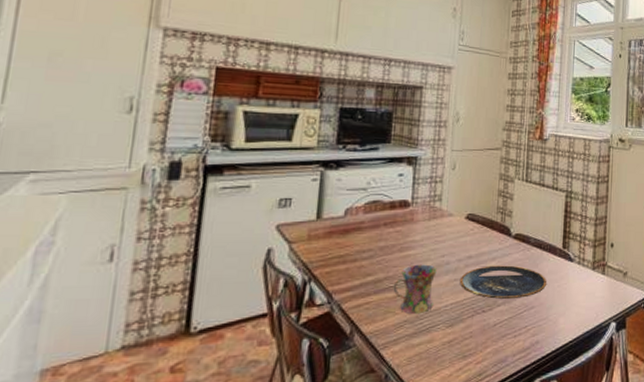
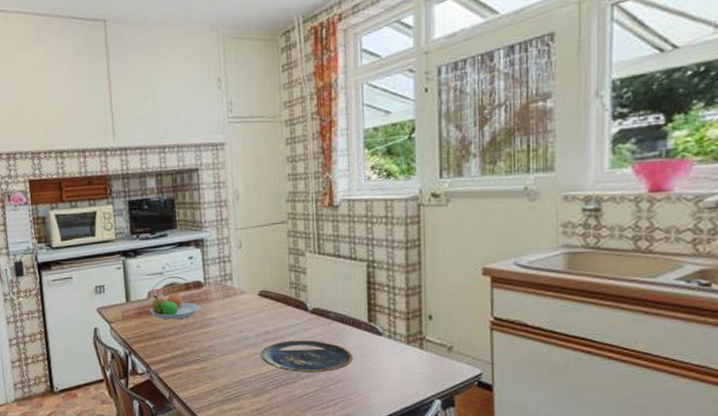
fruit bowl: none [343,210,403,241] -> present [149,292,200,320]
mug: present [393,264,437,315] -> none [199,339,238,384]

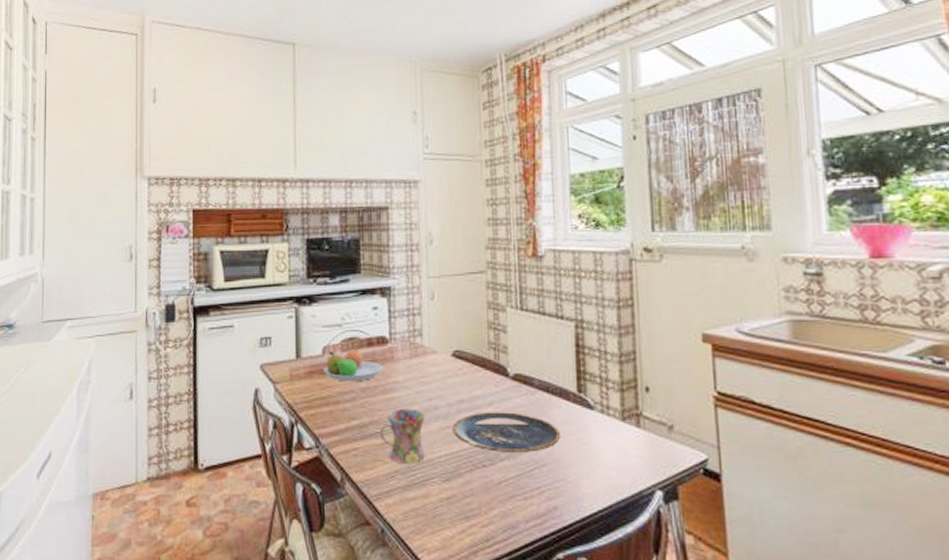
mug: none [199,339,238,384] -> present [379,408,425,465]

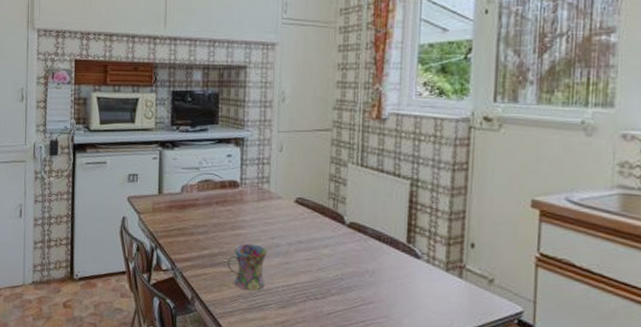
fruit bowl: present [323,348,384,382] -> none [181,189,234,218]
plate: present [452,412,561,452] -> none [290,252,388,291]

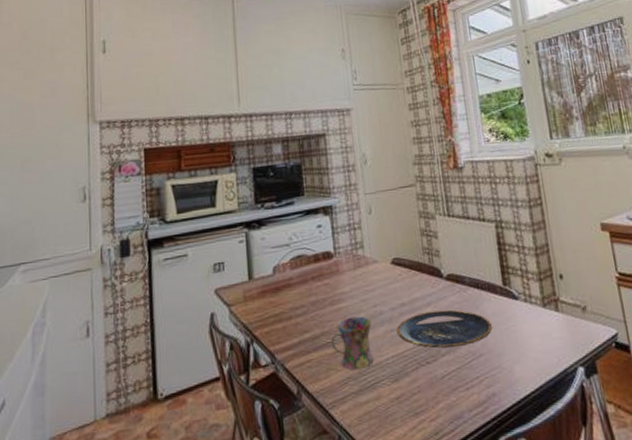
plate: none [290,252,388,291] -> present [396,310,493,348]

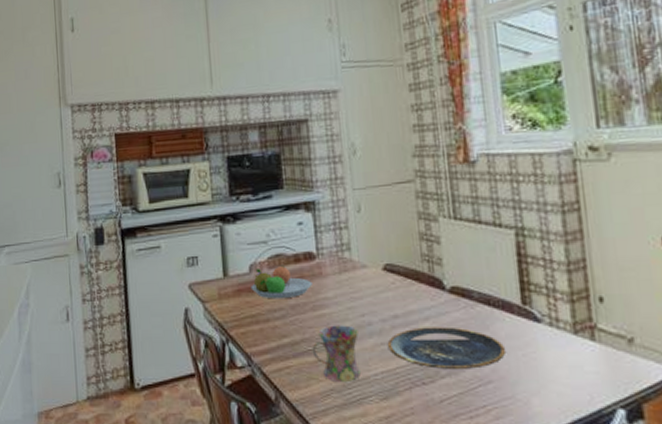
fruit bowl: none [274,265,331,298] -> present [250,265,313,299]

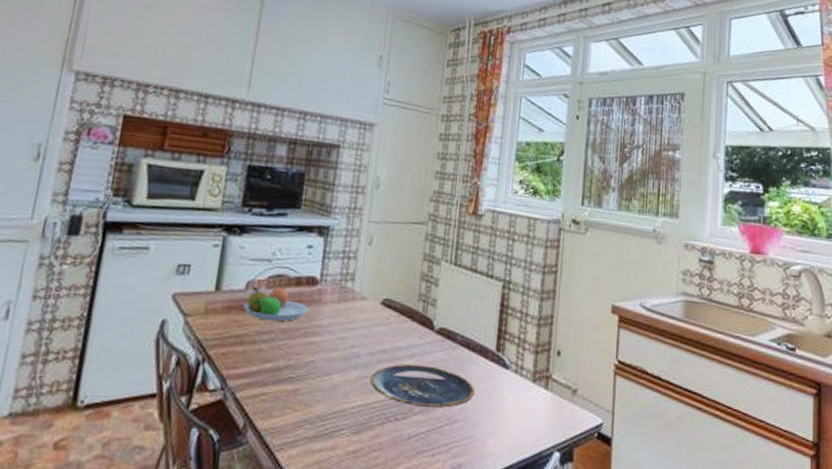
mug: present [312,325,361,383] -> none [293,354,345,414]

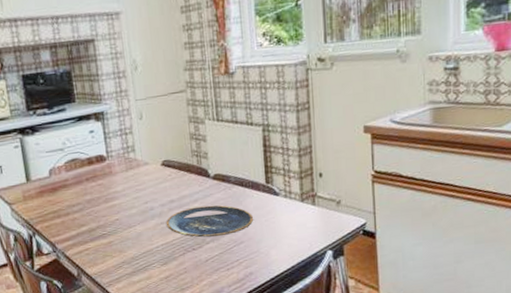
fruit bowl: present [242,286,309,322] -> none [51,167,104,197]

